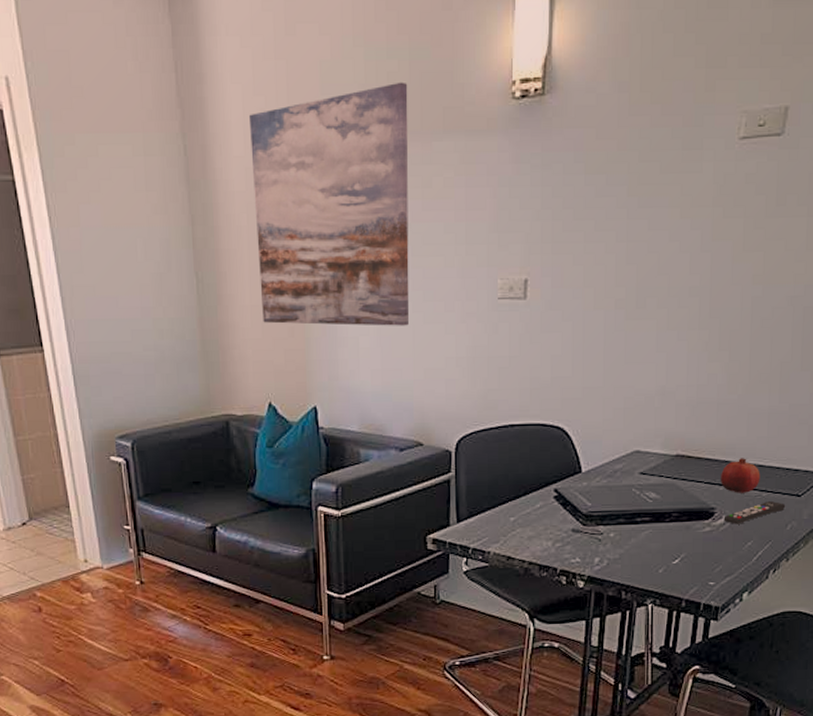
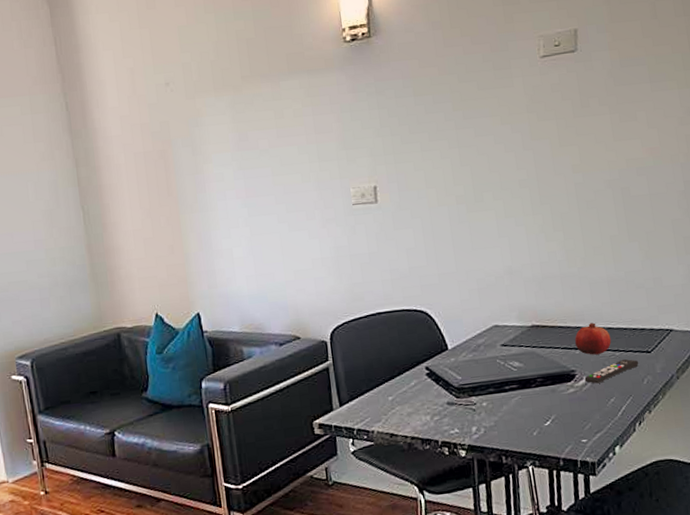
wall art: present [248,82,410,326] -> none [120,37,276,244]

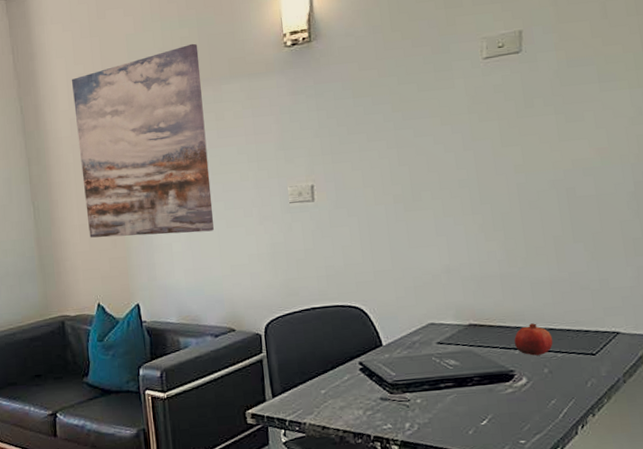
wall art: none [120,37,276,244] -> present [71,43,214,238]
remote control: present [584,359,639,384] -> none [523,361,583,385]

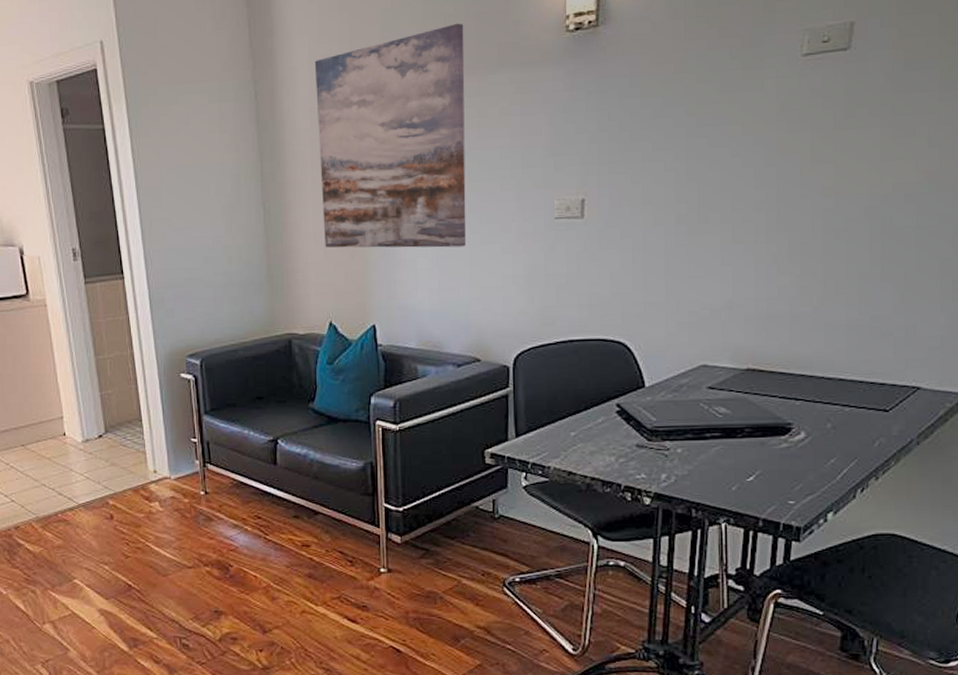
fruit: present [514,323,553,356] -> none [797,371,842,408]

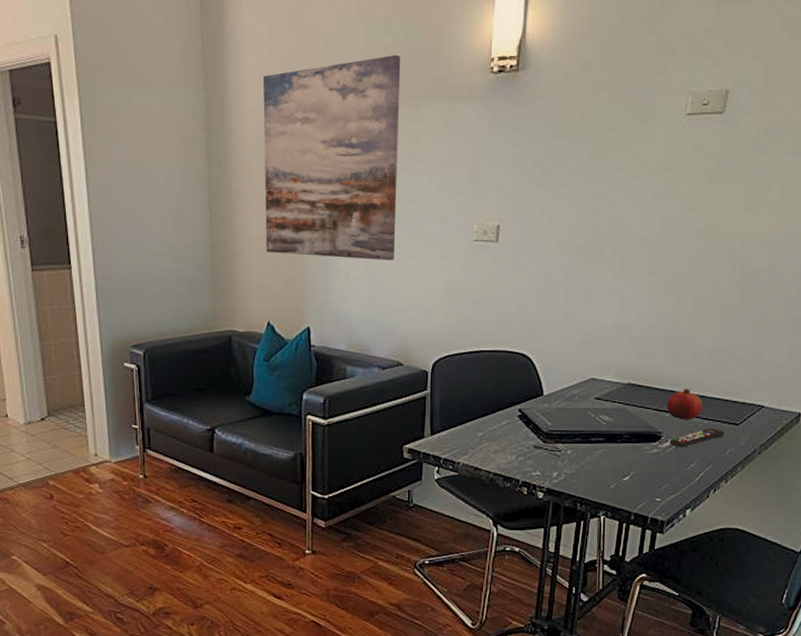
fruit: none [797,371,842,408] -> present [667,389,703,420]
remote control: none [802,417,872,441] -> present [669,428,725,448]

